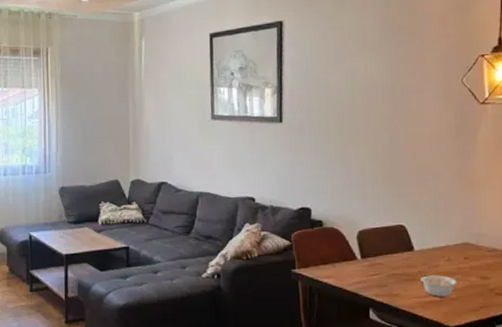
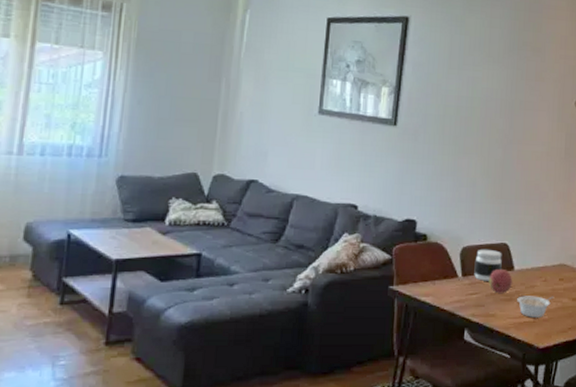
jar: none [372,231,401,262] -> present [474,249,502,281]
fruit: none [388,249,413,274] -> present [488,268,512,294]

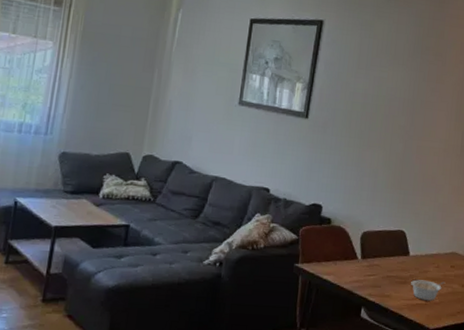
jar: present [474,249,502,281] -> none [372,234,399,264]
fruit: present [488,268,512,294] -> none [385,253,407,277]

